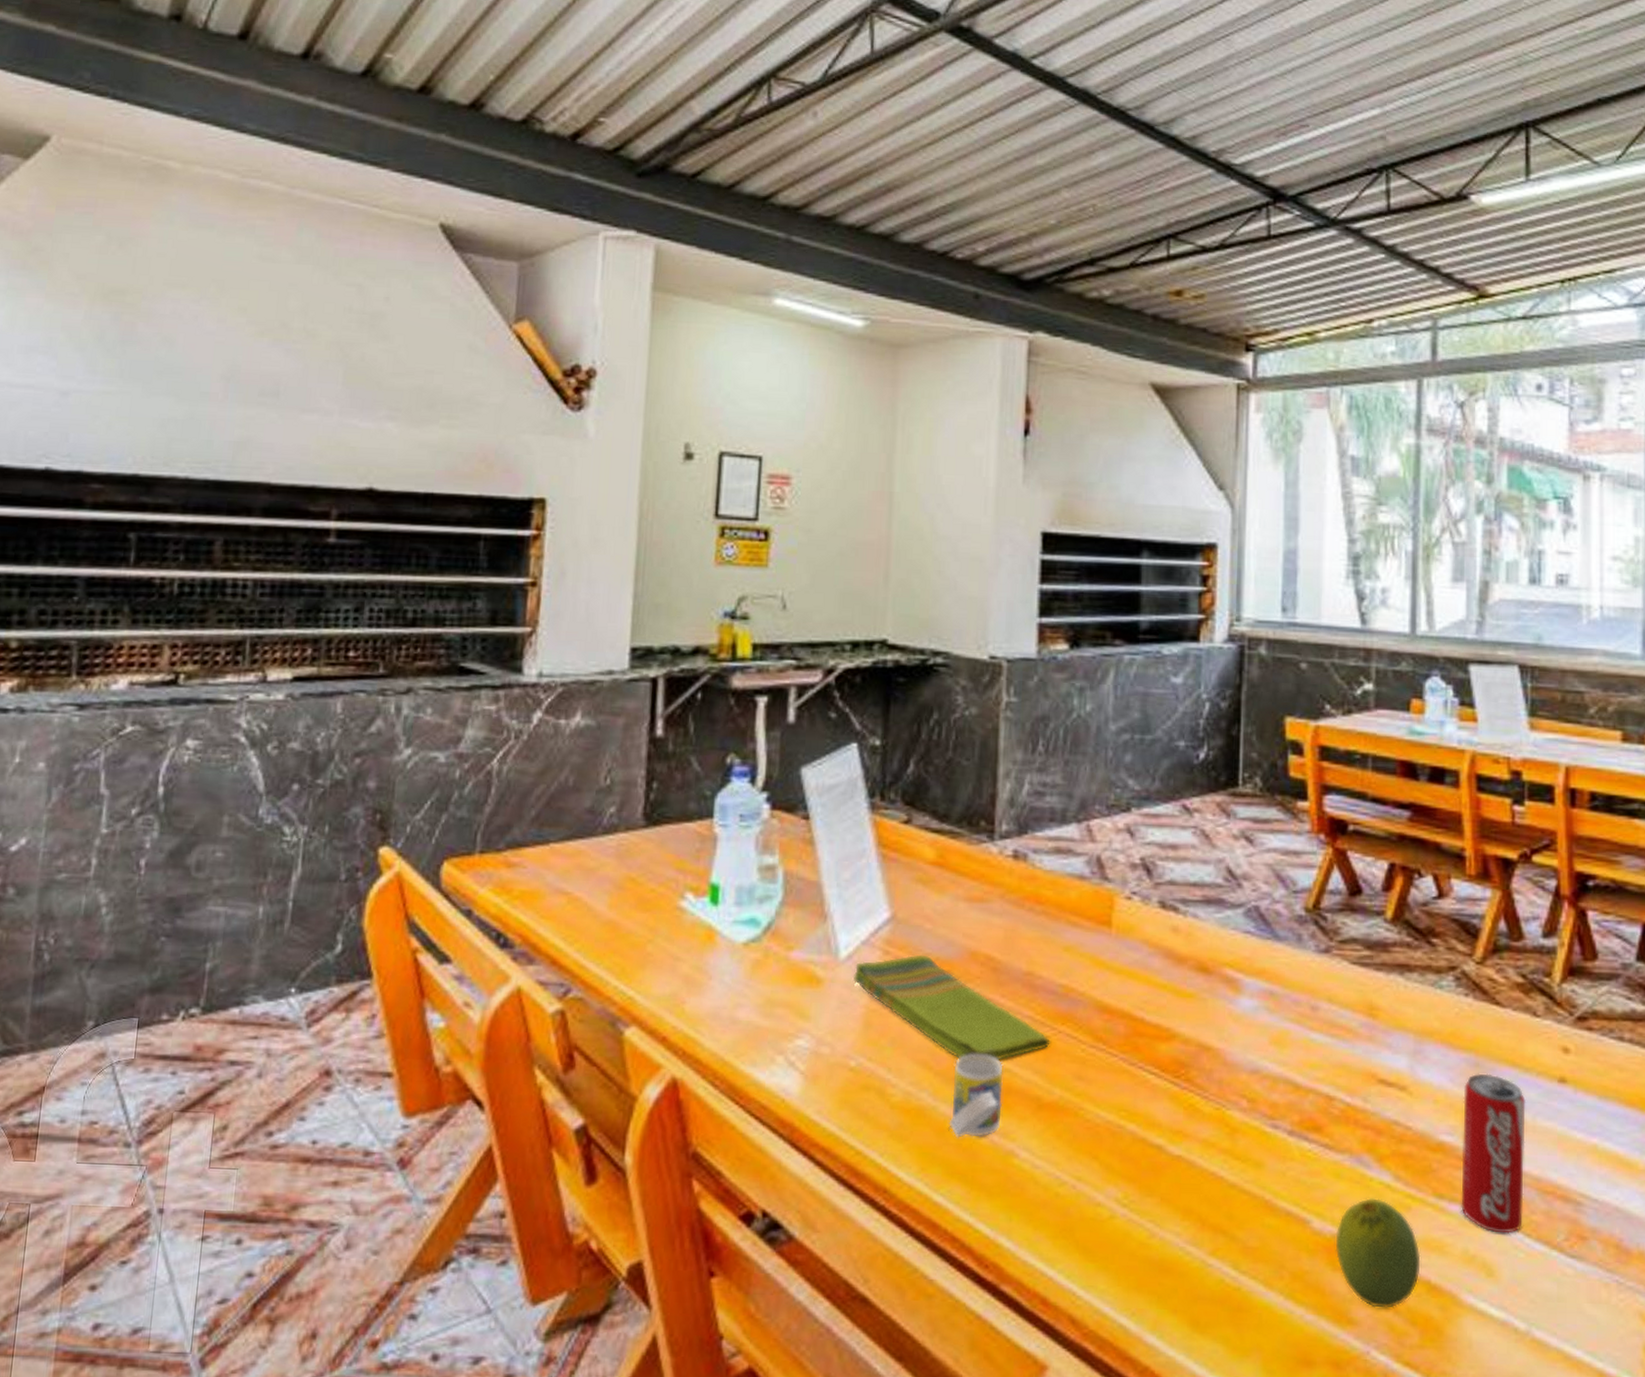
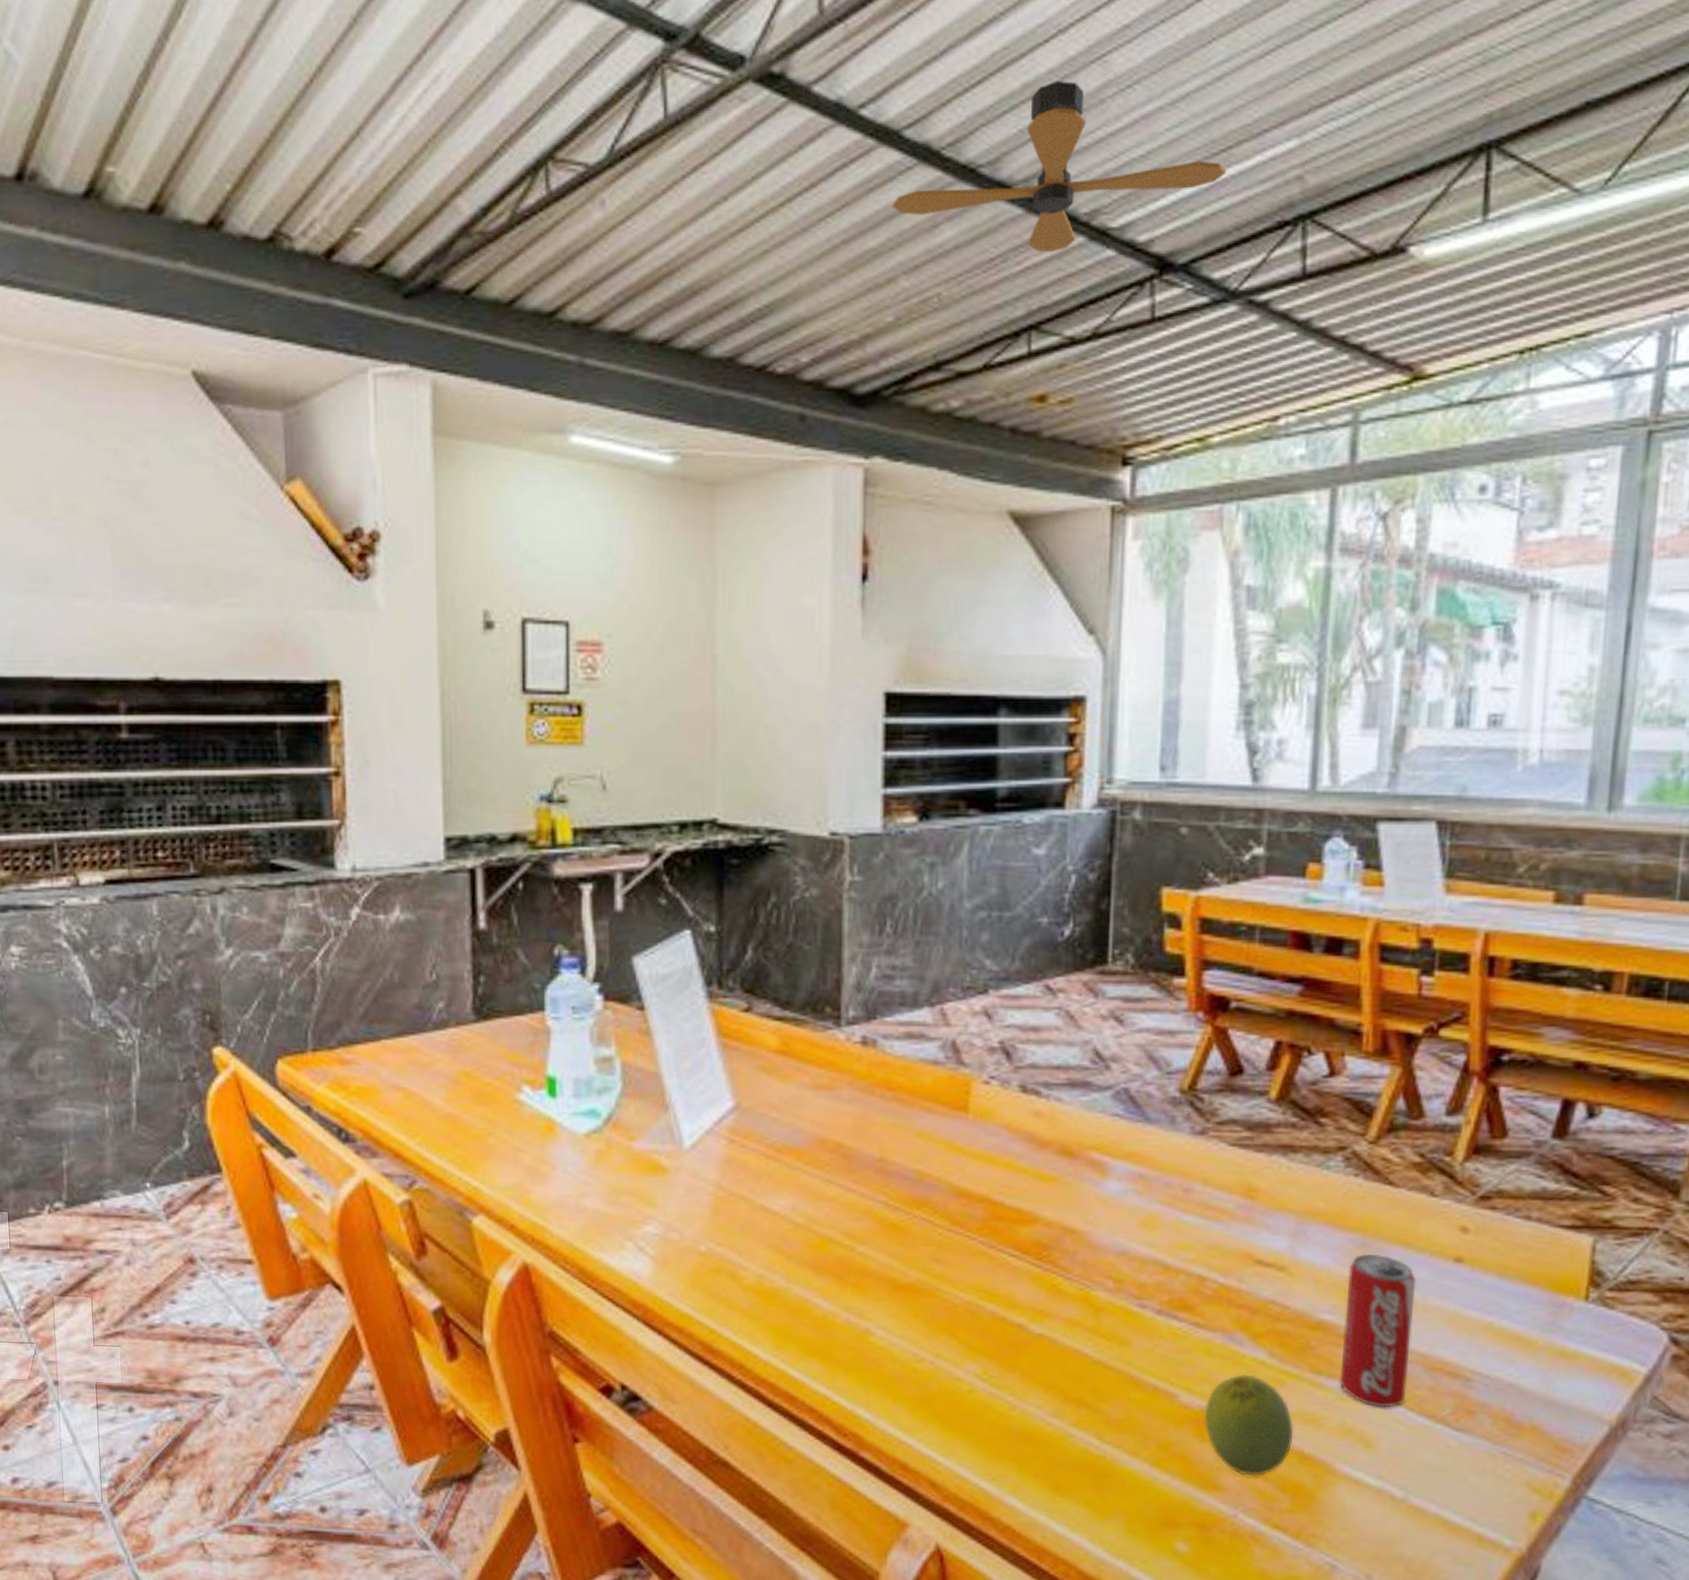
dish towel: present [852,955,1050,1060] -> none [698,1143,905,1244]
cup: present [949,1053,1004,1138] -> none [802,1237,857,1318]
ceiling fan: none [1057,51,1325,180] -> present [893,81,1226,253]

